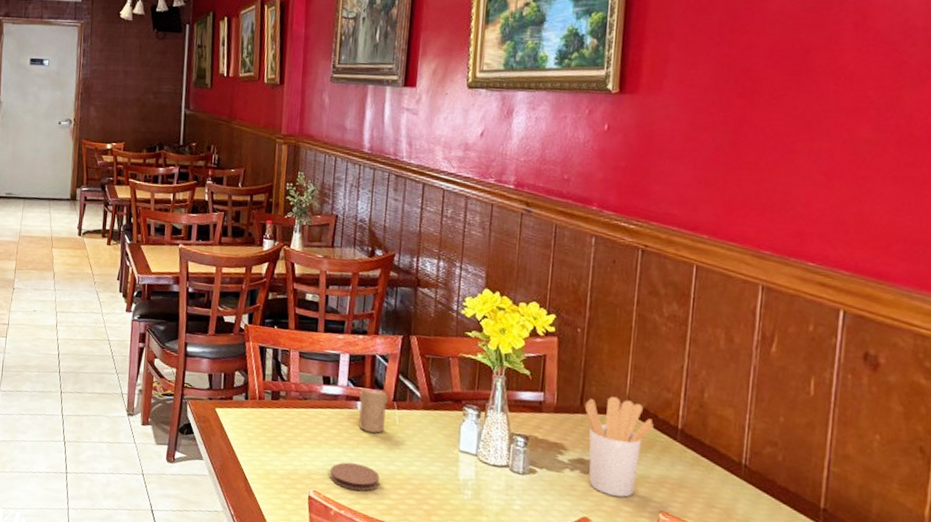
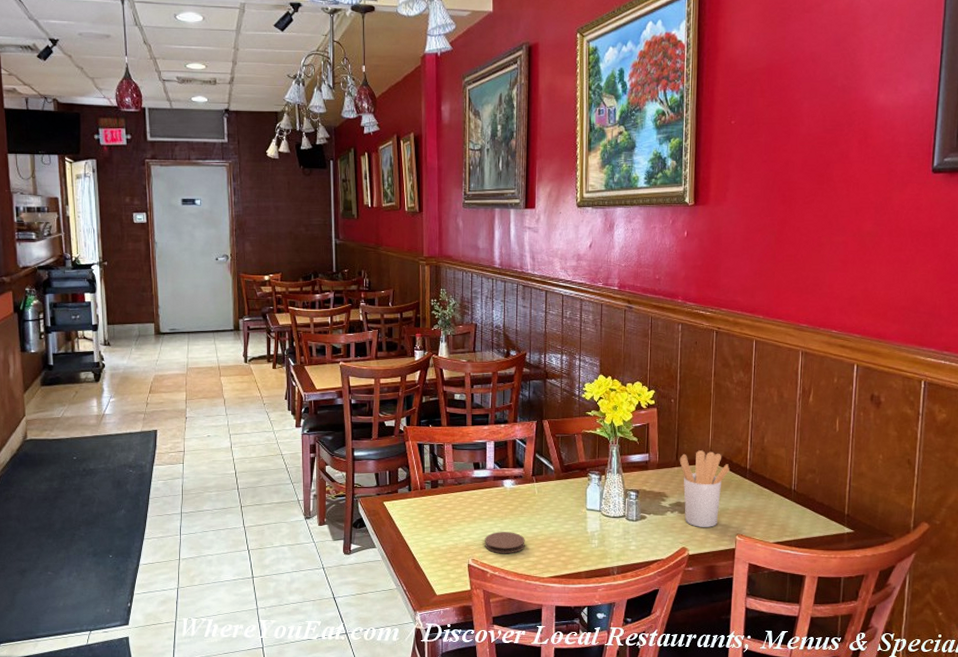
candle: present [358,388,388,433] -> none [505,468,528,504]

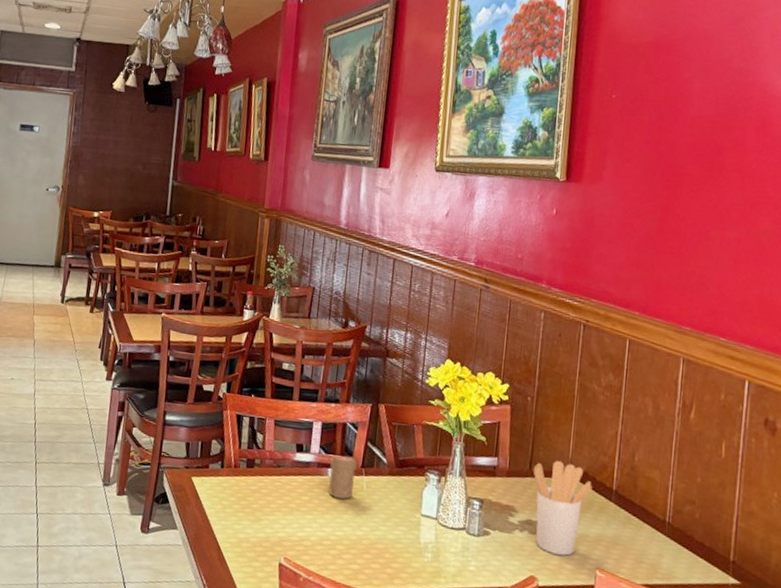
coaster: present [485,532,525,554] -> none [300,528,347,557]
candle: none [505,468,528,504] -> present [328,455,357,499]

